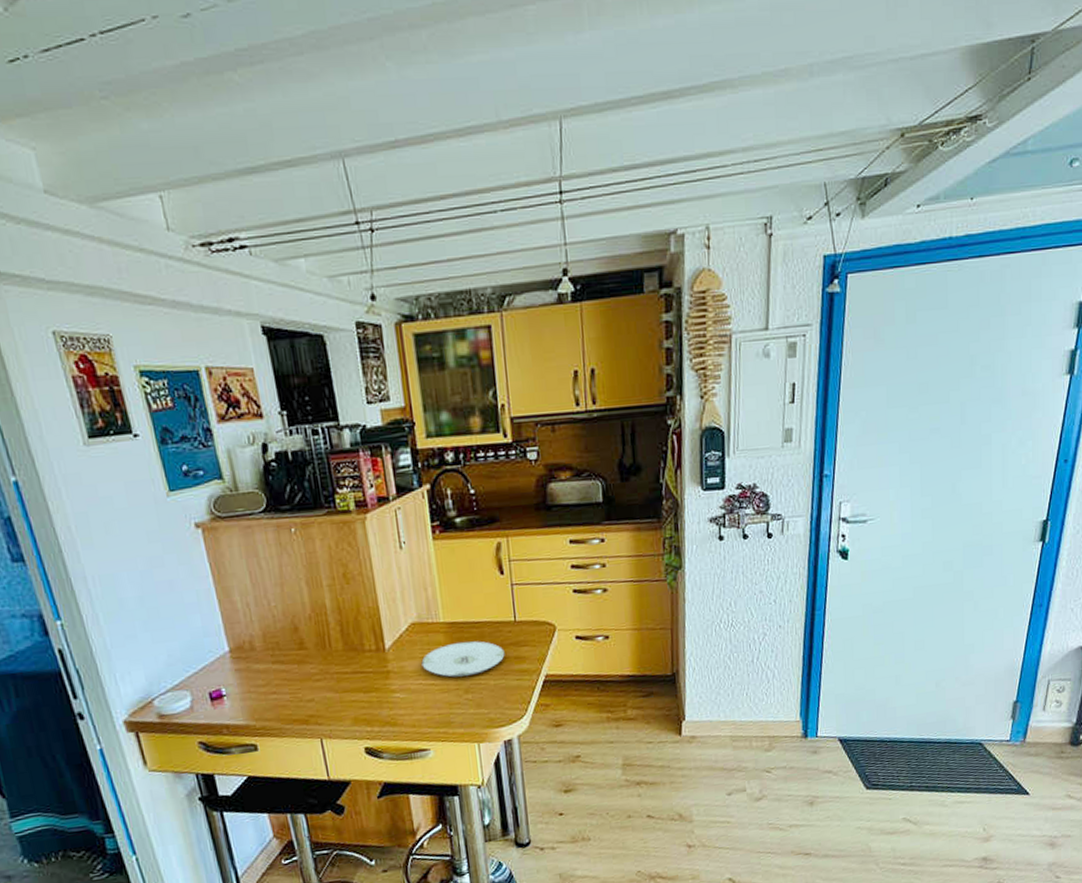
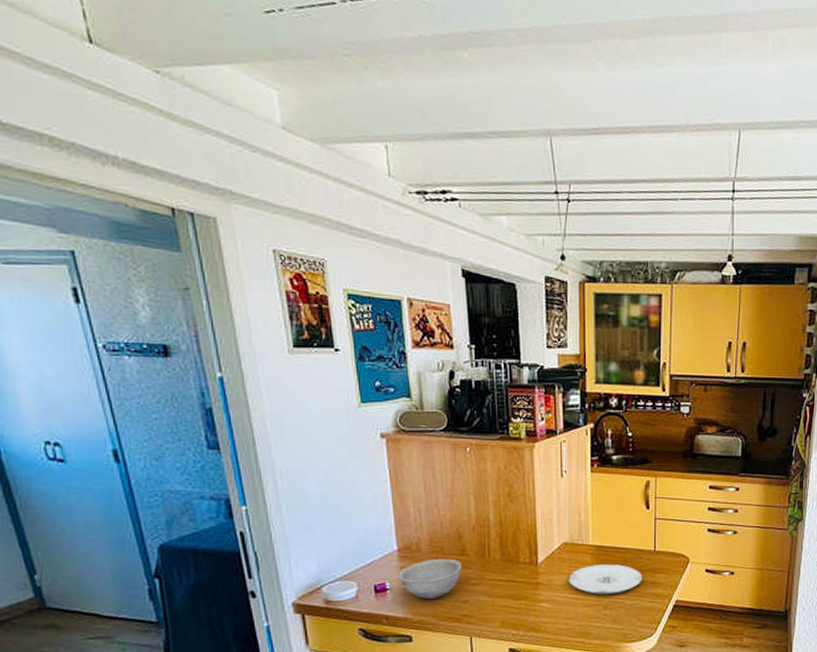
bowl: none [232,654,303,702] -> present [397,558,463,599]

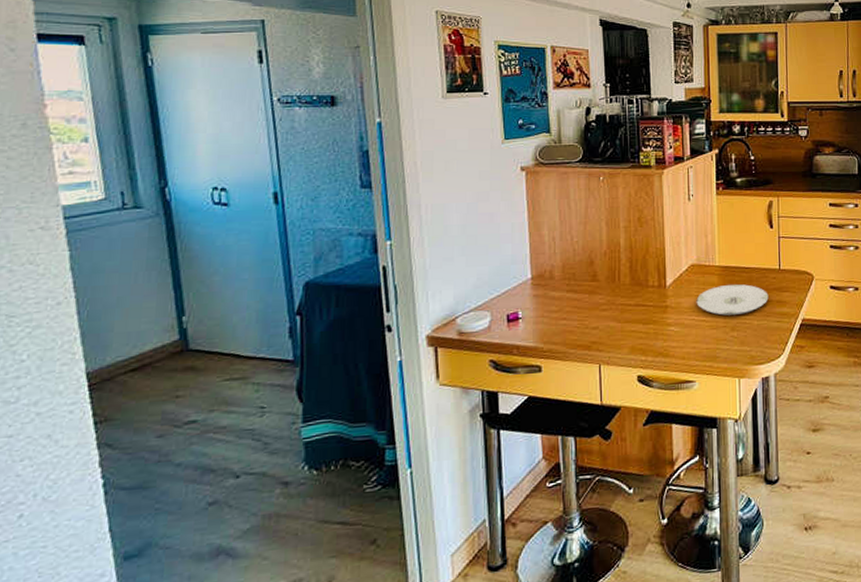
bowl: present [397,558,463,599] -> none [530,284,594,327]

